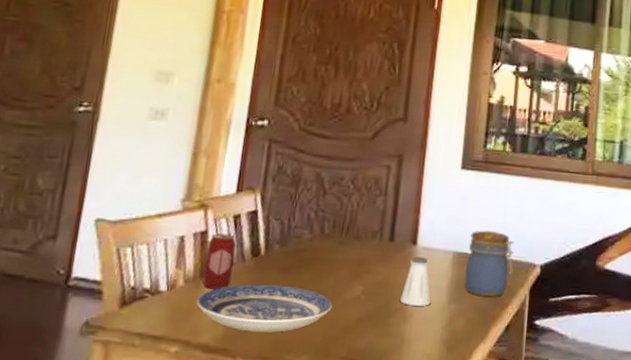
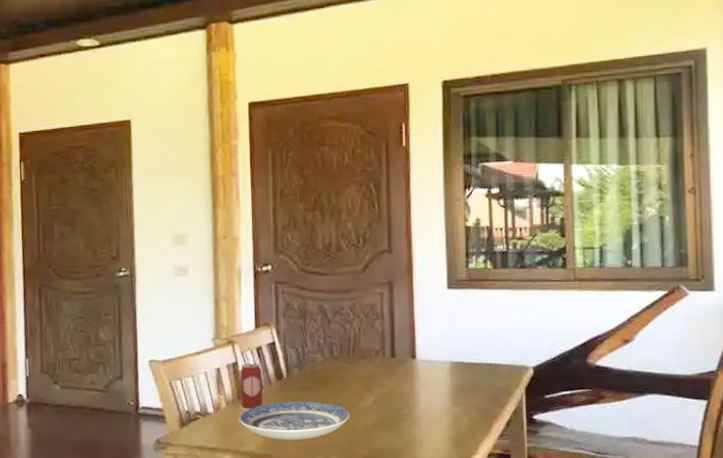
saltshaker: present [400,256,431,306] -> none [408,368,435,410]
jar: present [465,230,515,296] -> none [463,340,507,398]

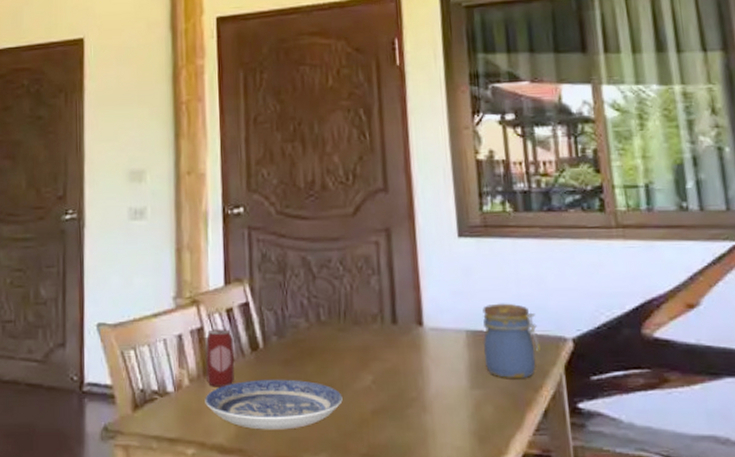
jar: none [463,340,507,398] -> present [482,303,541,378]

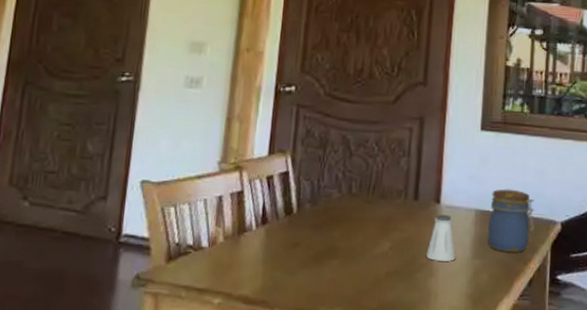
beverage can: present [205,329,235,387] -> none [240,193,270,245]
plate: present [205,379,343,430] -> none [236,240,362,286]
saltshaker: none [415,338,450,394] -> present [426,214,456,262]

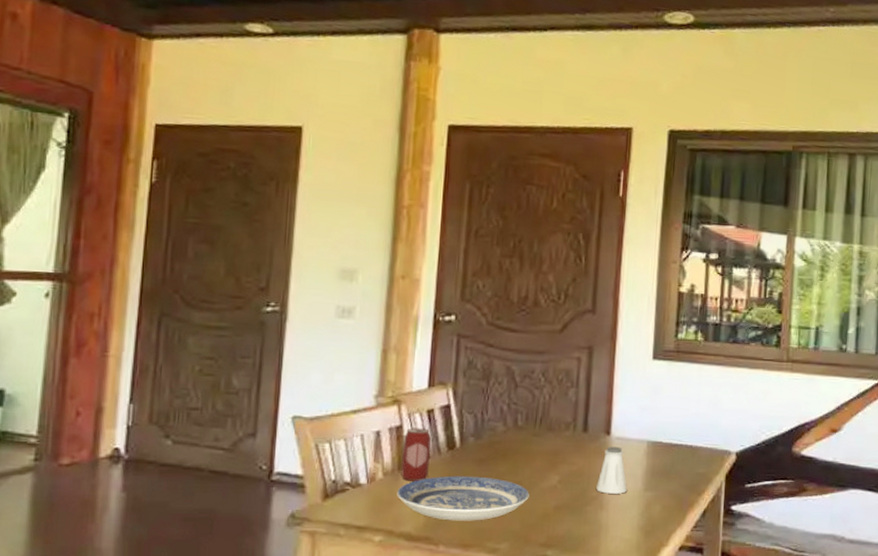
plate: none [236,240,362,286] -> present [397,476,529,521]
beverage can: none [240,193,270,245] -> present [401,428,431,481]
jar: present [488,189,535,252] -> none [660,419,709,483]

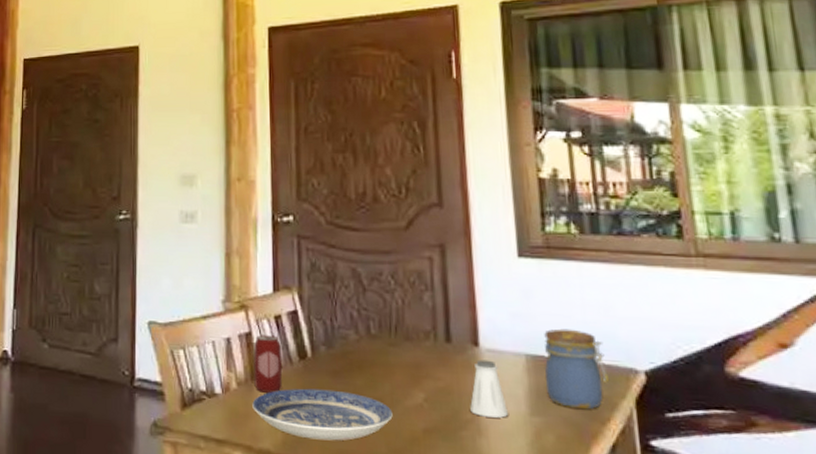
jar: none [660,419,709,483] -> present [544,328,608,409]

